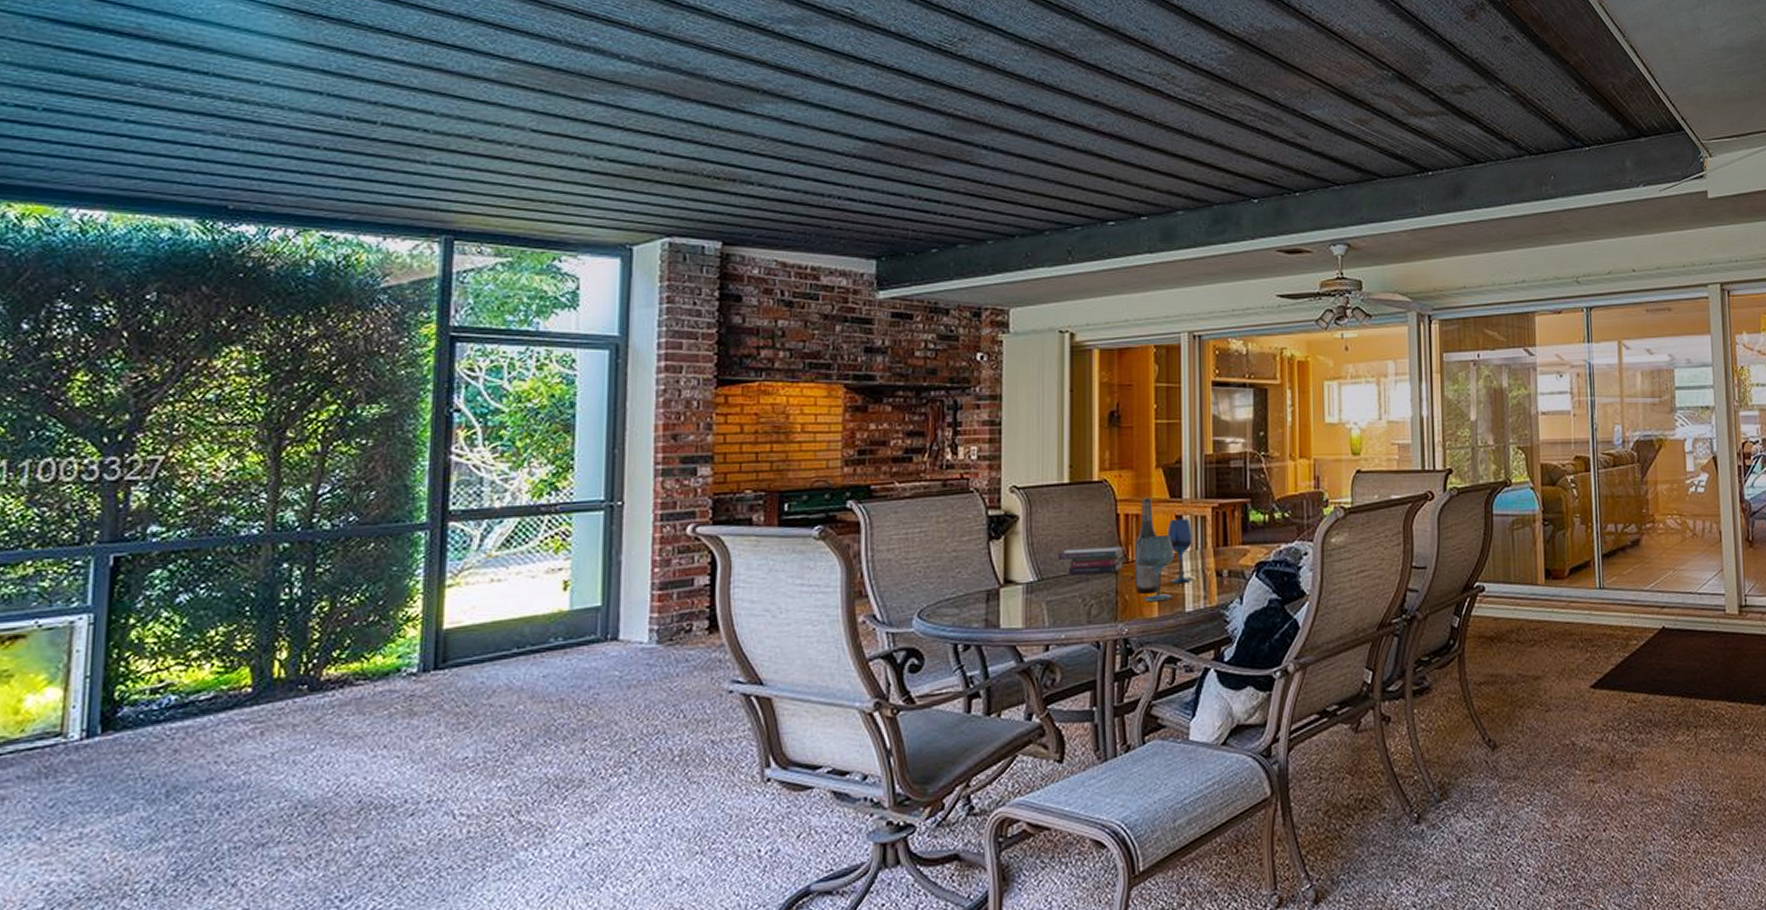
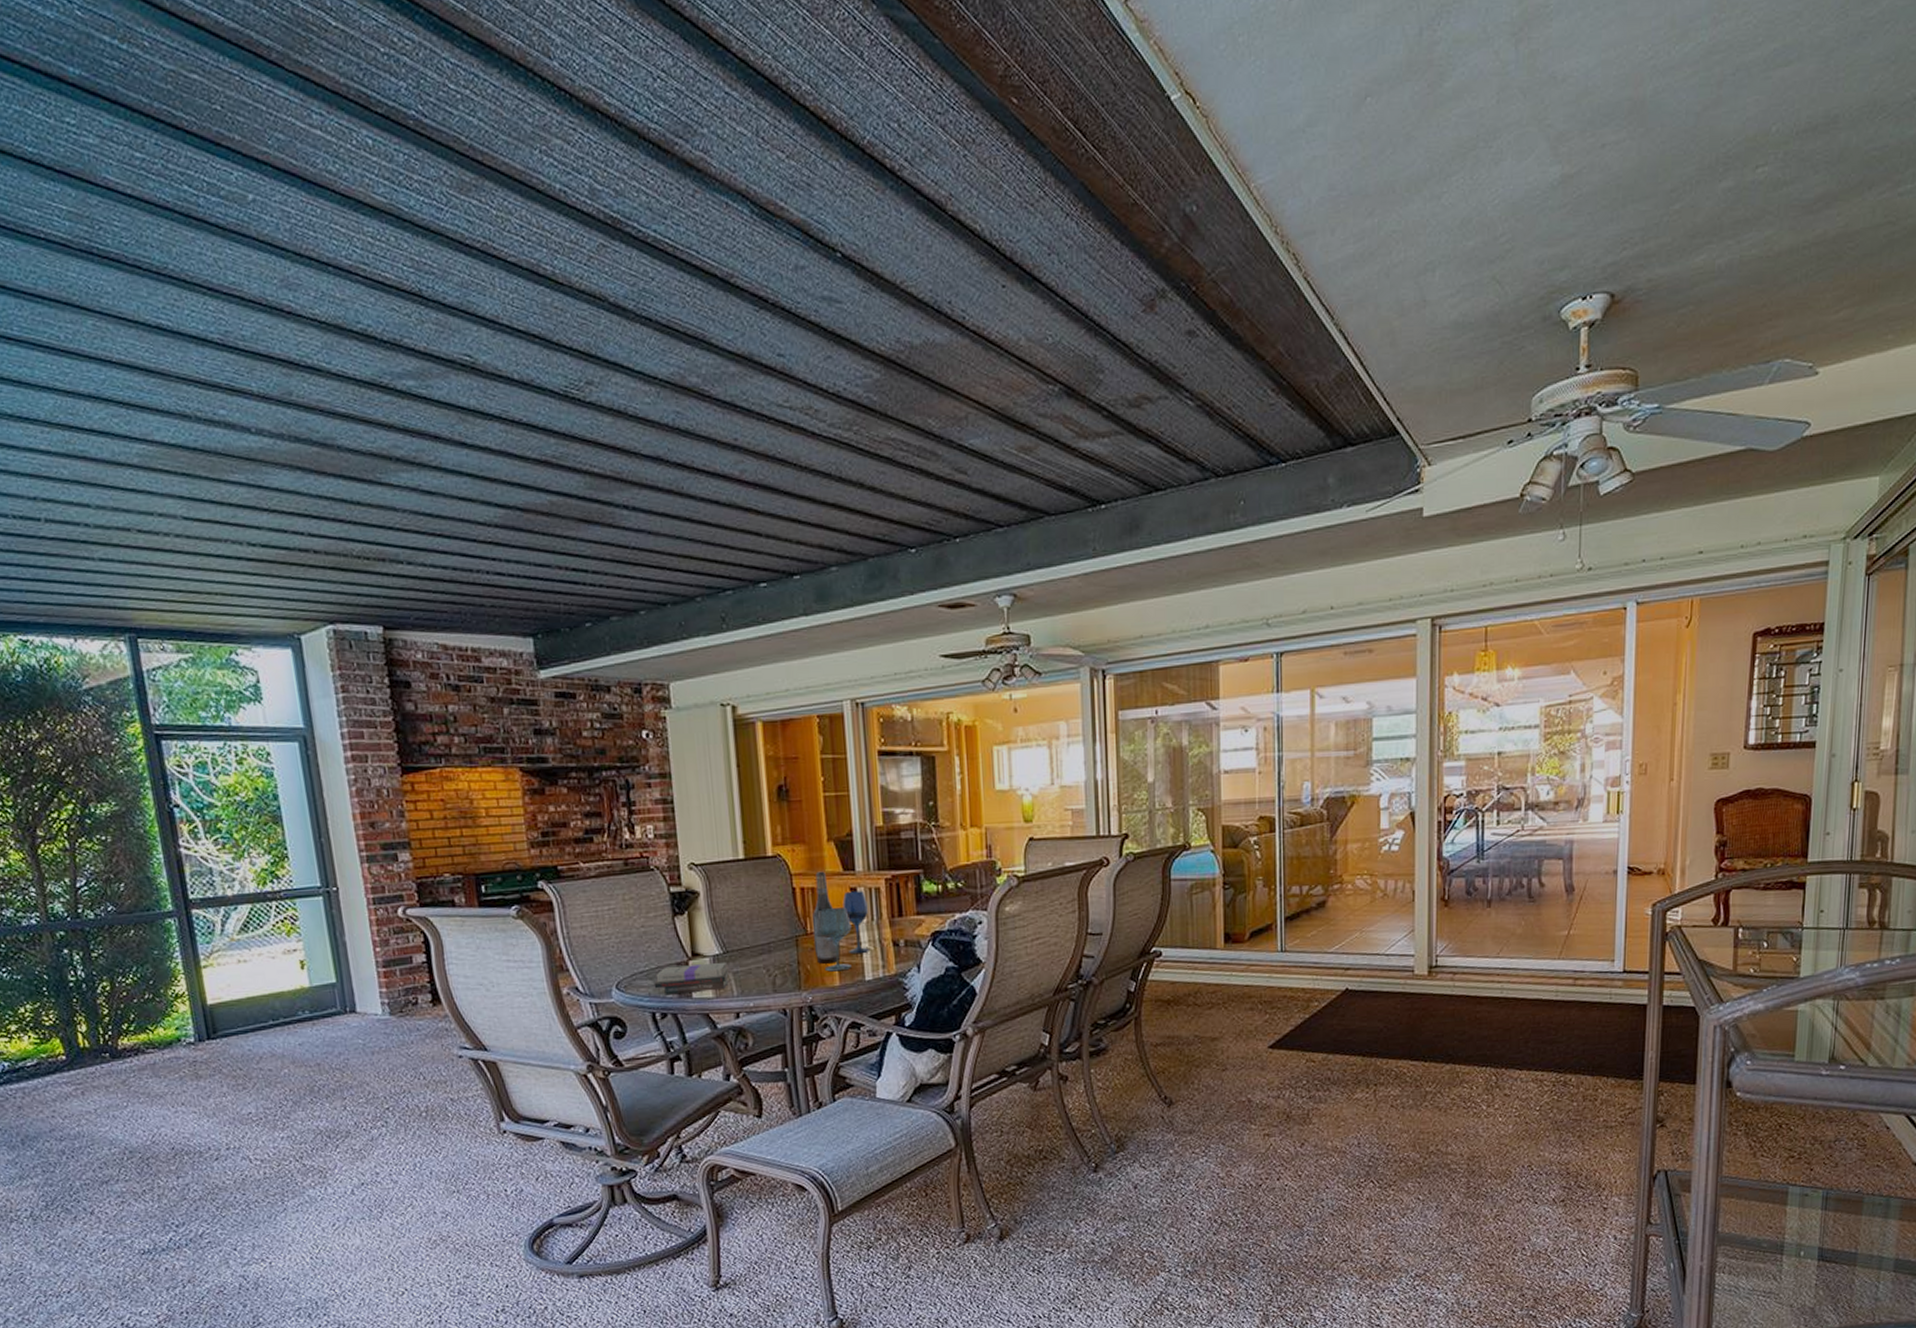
books: none [959,589,1042,625] -> present [653,961,729,995]
books: present [1057,546,1123,574] -> none [739,919,803,947]

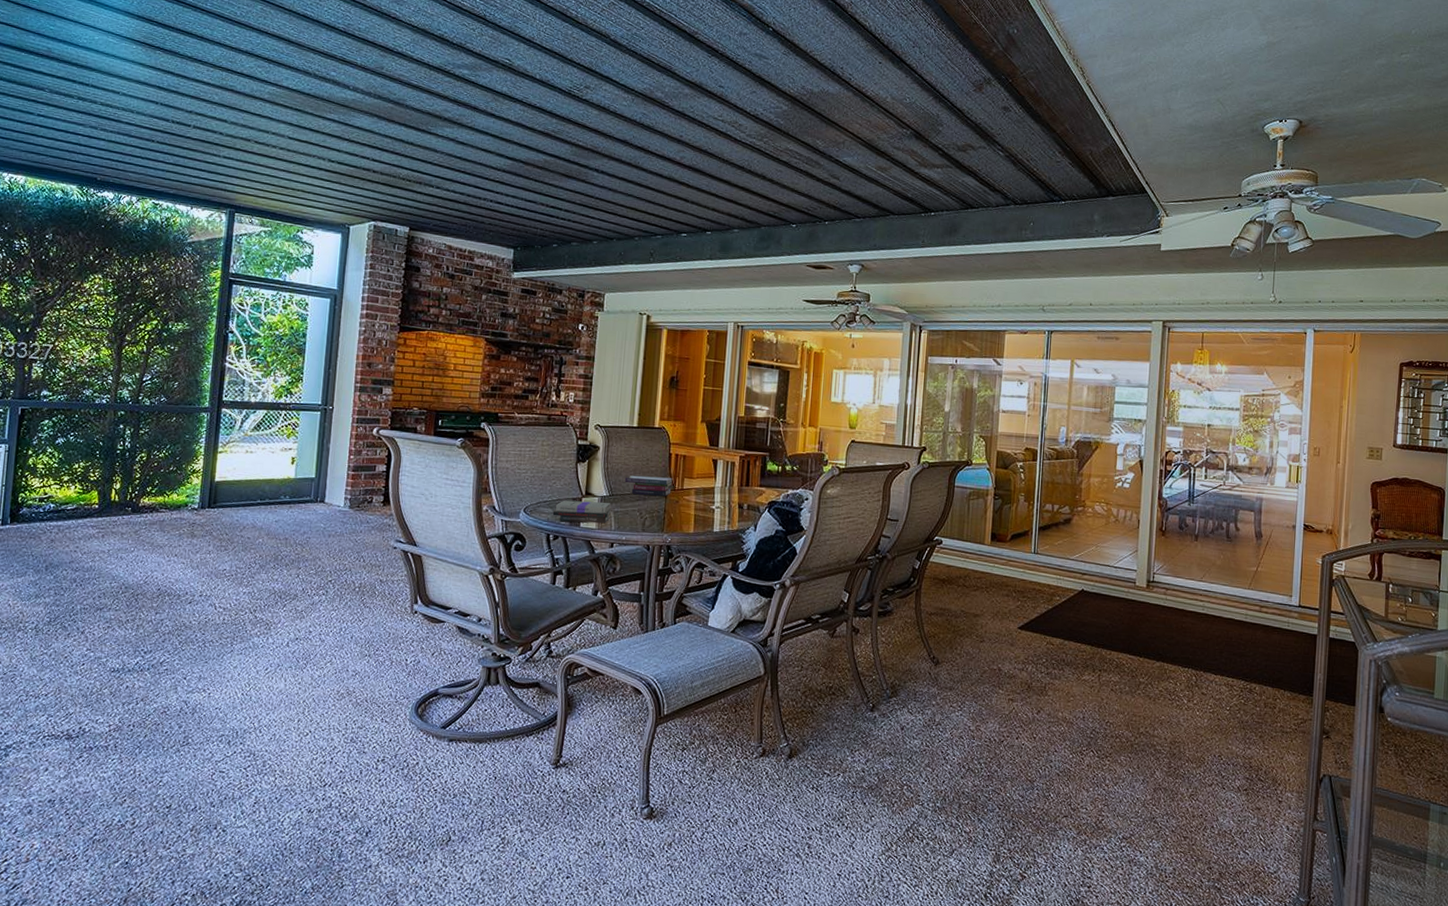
books: none [739,919,803,947] -> present [624,475,672,496]
wine bottle: present [812,871,841,964] -> none [678,444,698,515]
wine glass: present [817,908,852,972] -> none [683,472,709,522]
wineglass: present [842,890,869,954] -> none [704,462,724,511]

